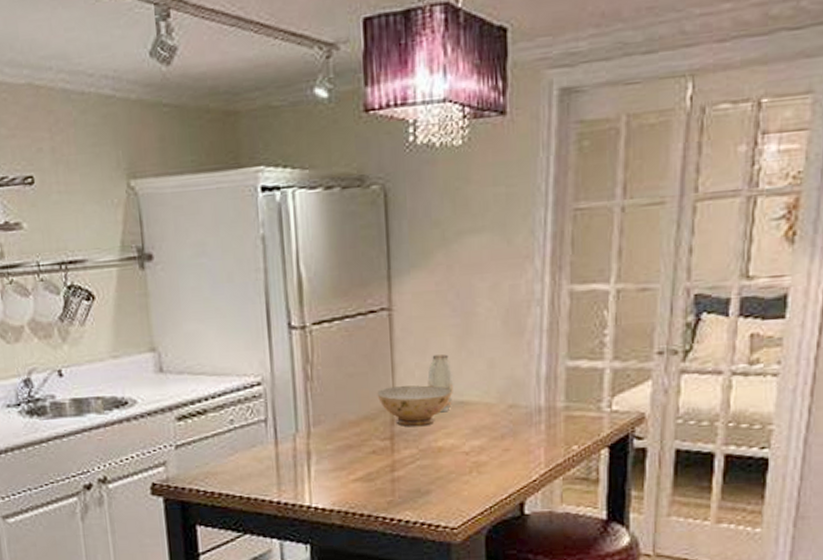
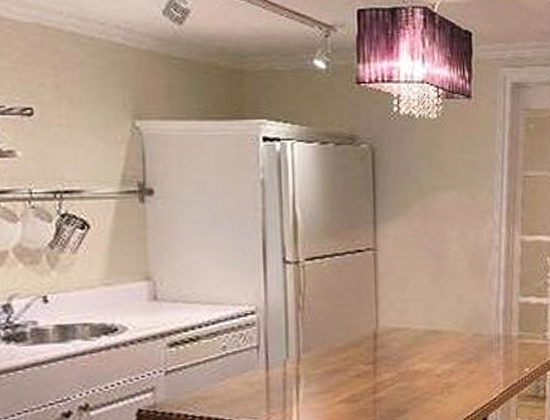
ceramic bowl: present [377,385,453,427] -> none [362,316,428,353]
vase: present [427,354,454,413] -> none [406,290,429,340]

